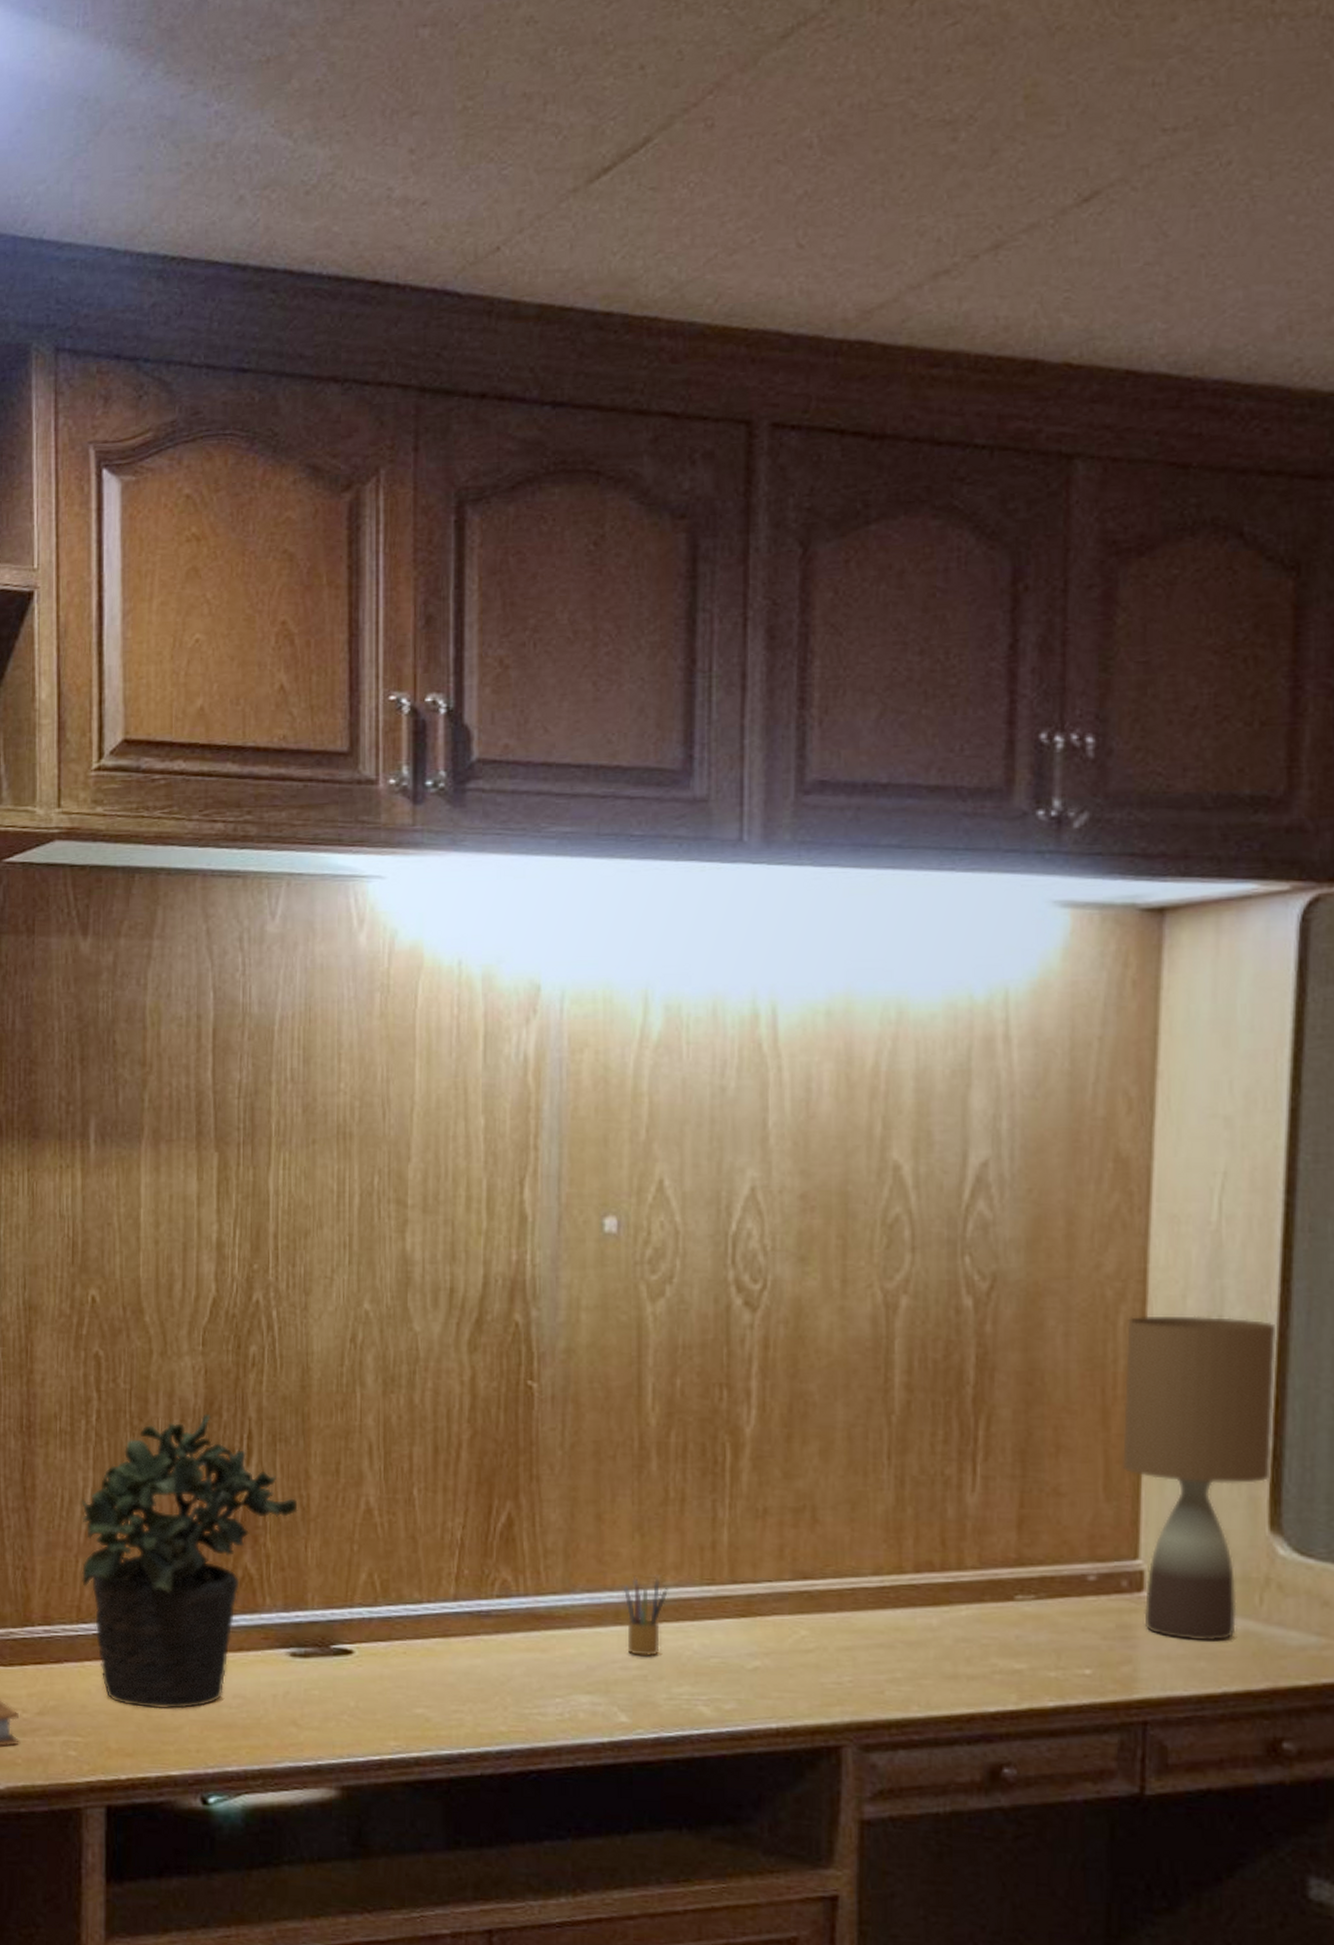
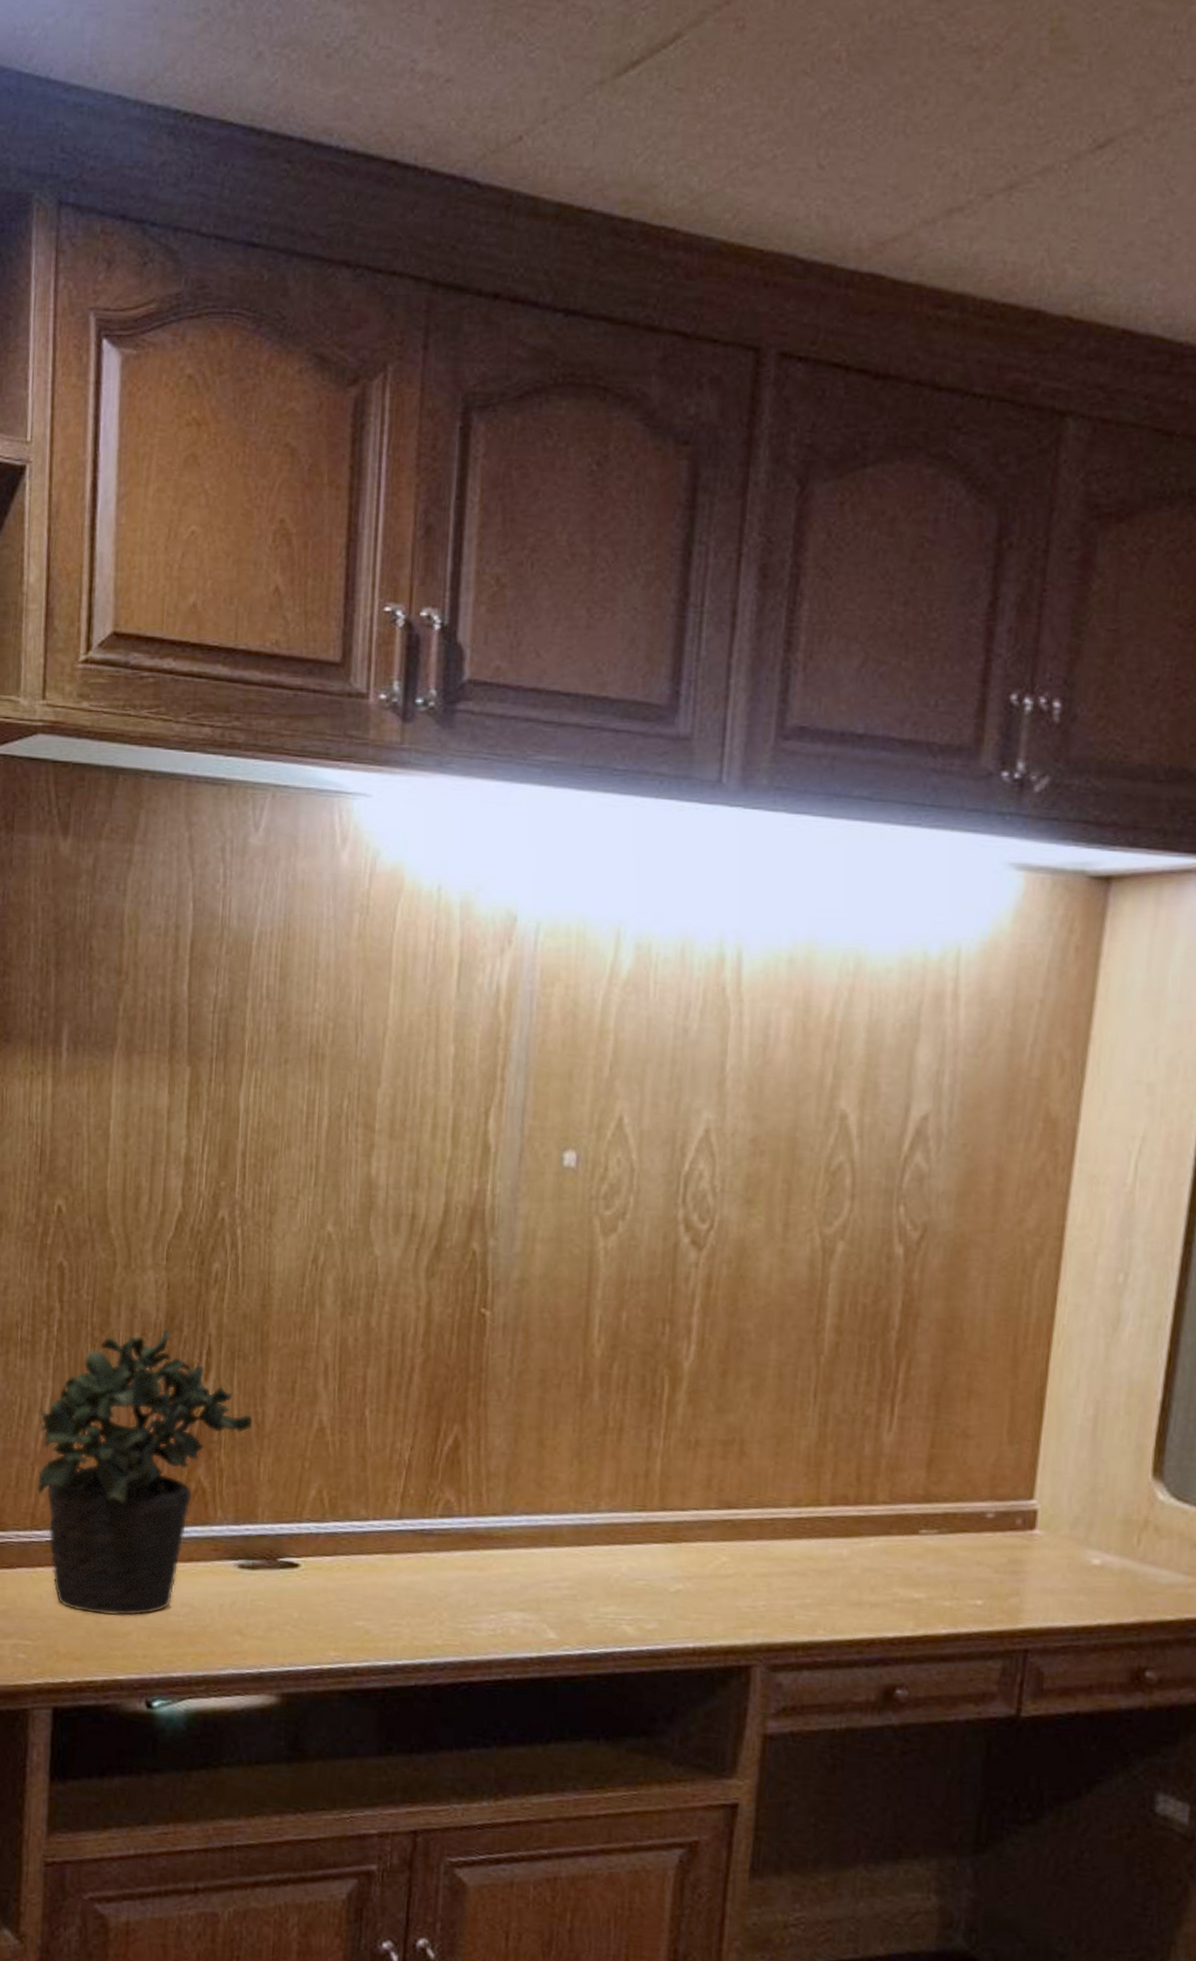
pencil box: present [623,1575,668,1657] -> none [559,1500,602,1578]
table lamp: present [1122,1315,1277,1642] -> none [1026,1270,1175,1578]

